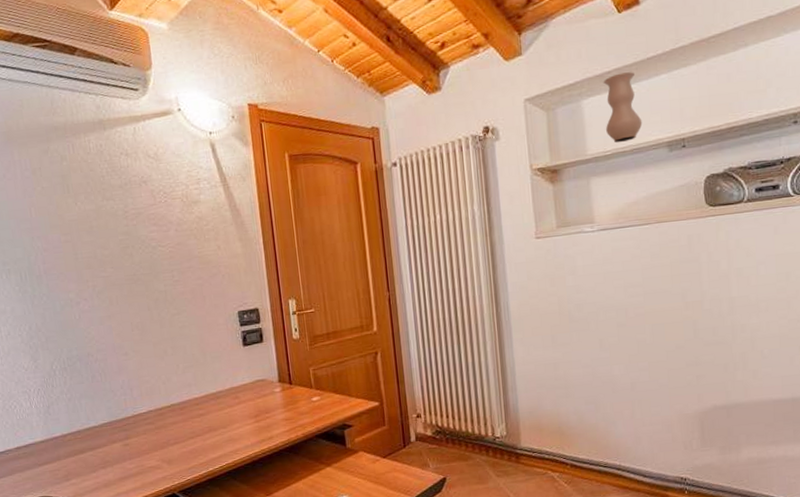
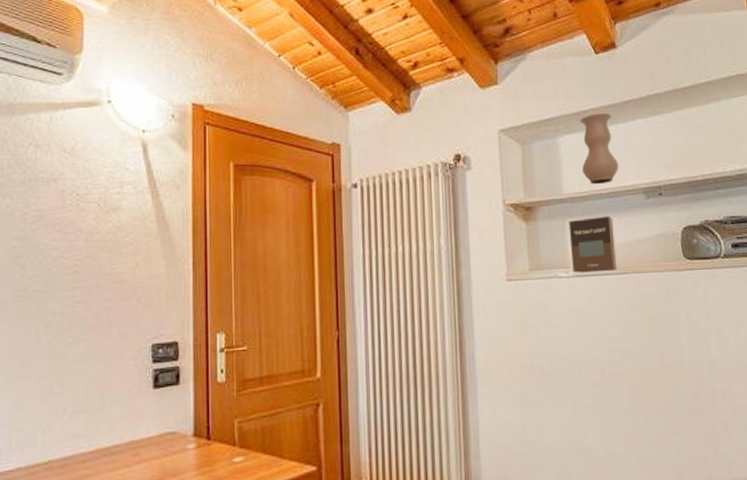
books: none [593,171,641,227] -> present [568,216,617,273]

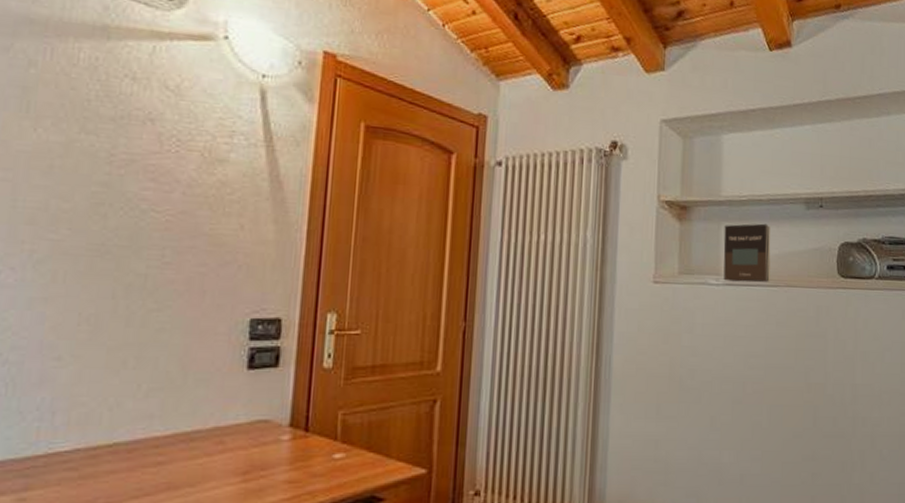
vase: present [580,113,619,185] -> none [743,114,782,190]

